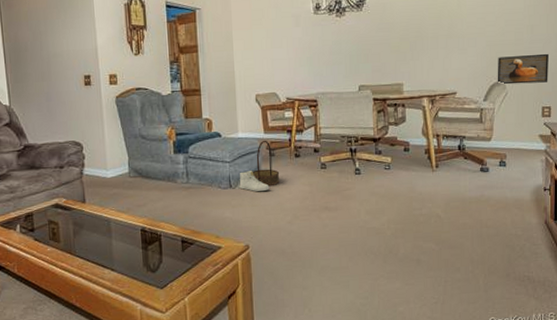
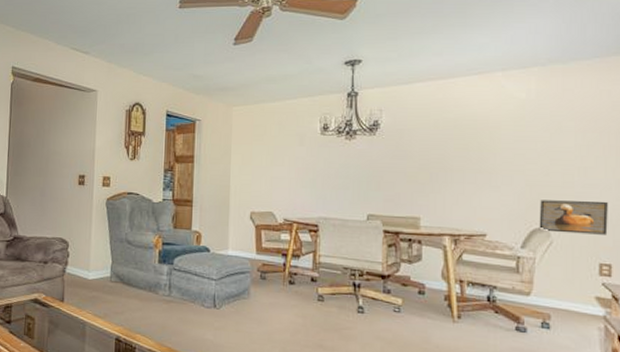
sneaker: present [239,170,270,192] -> none [224,291,258,317]
basket: present [252,140,280,186] -> none [239,261,270,312]

